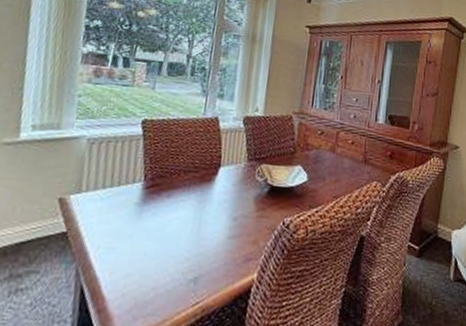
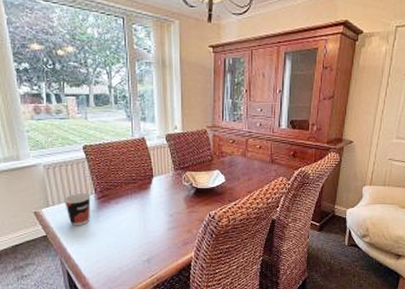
cup: none [101,178,138,223] -> present [63,193,91,226]

